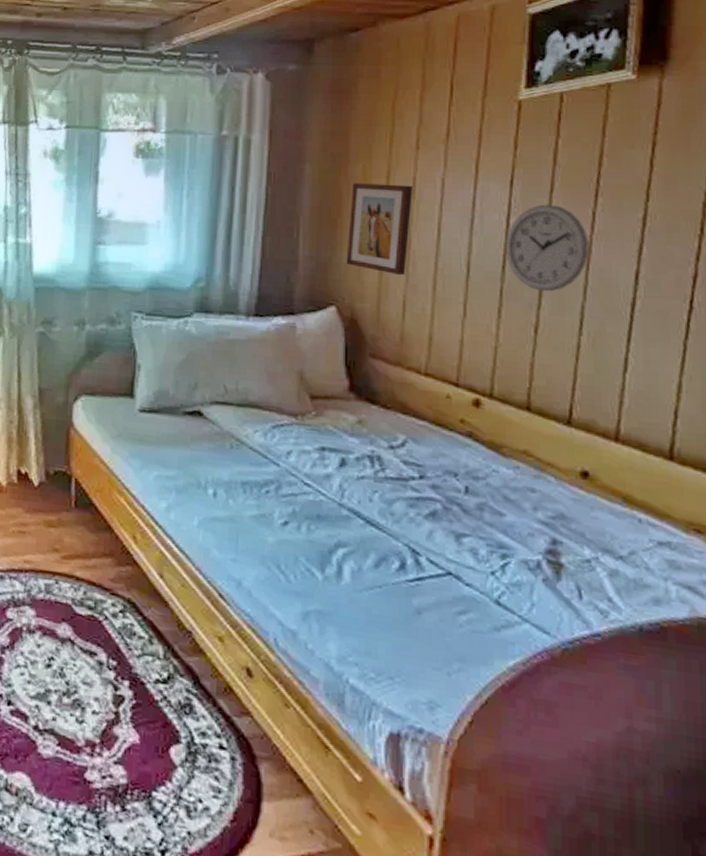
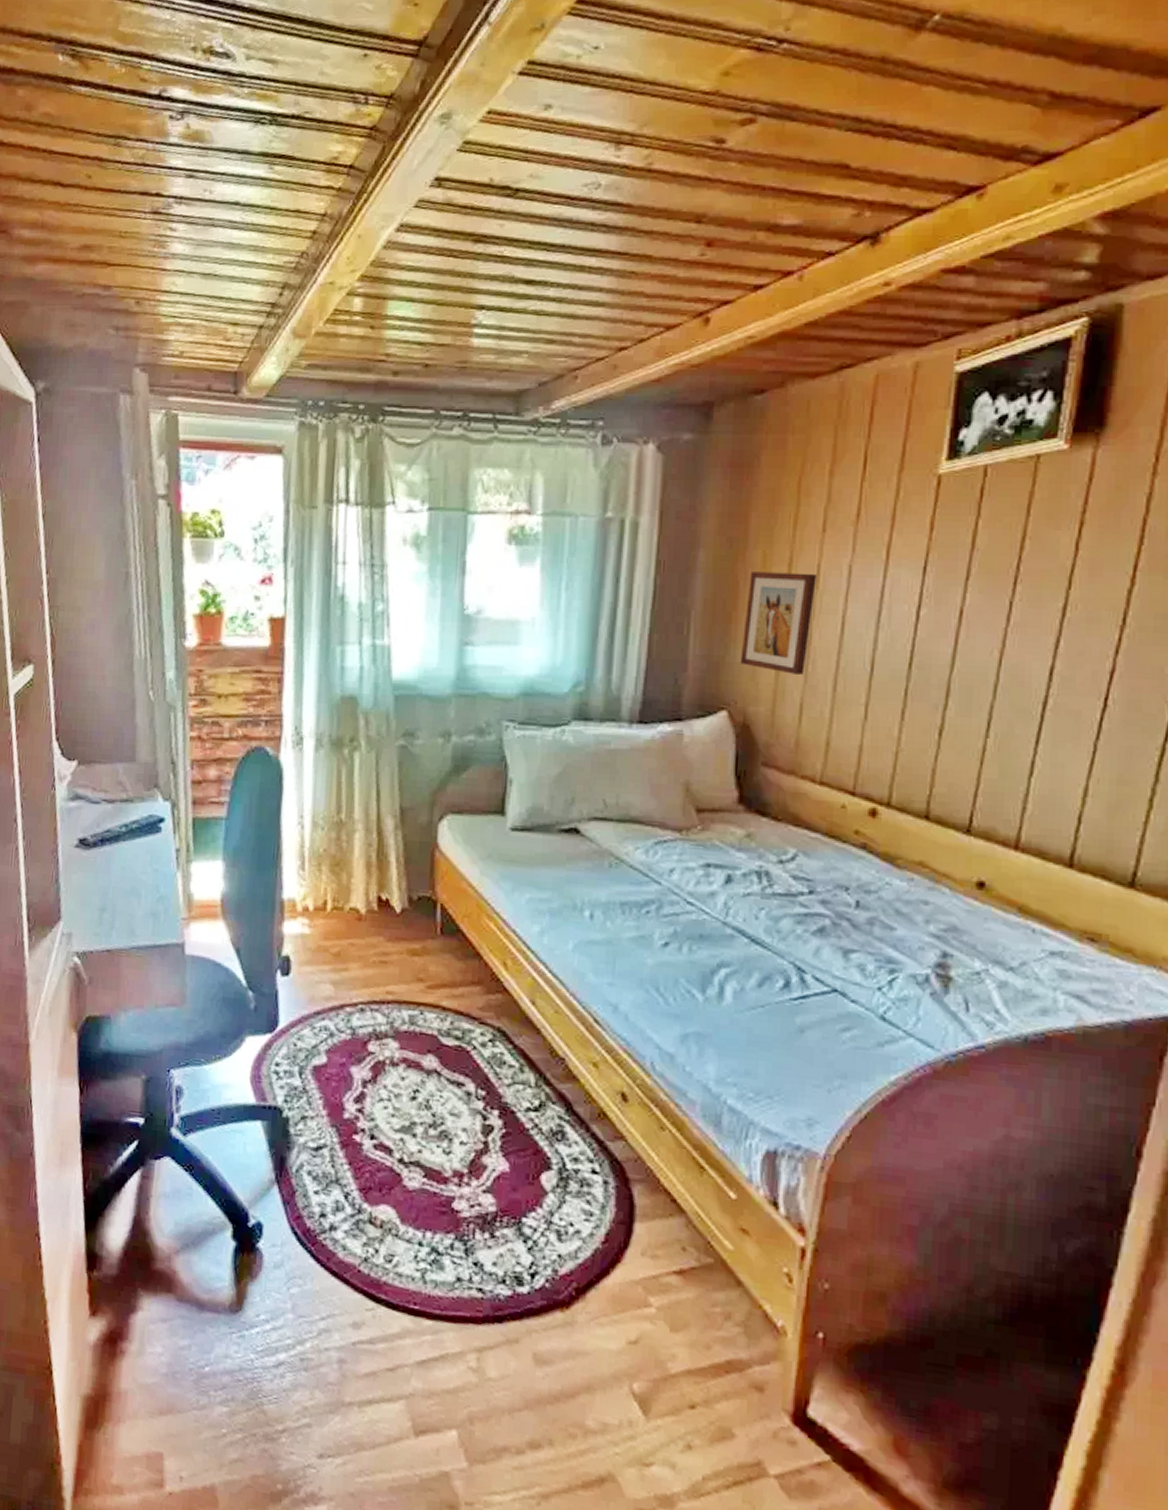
wall clock: present [505,204,589,292] -> none [913,593,1003,691]

